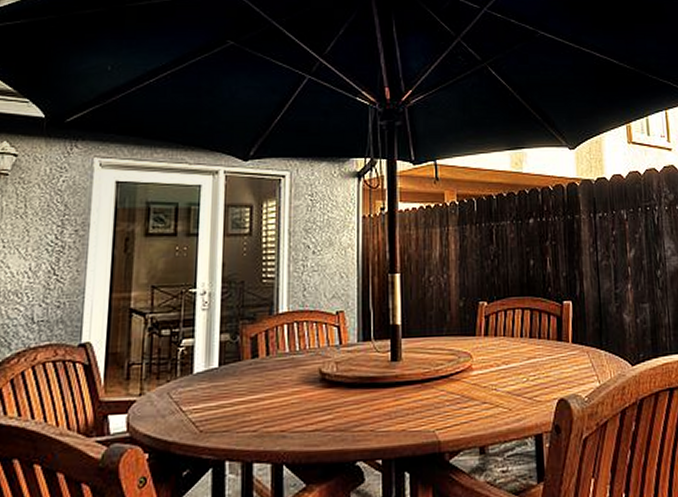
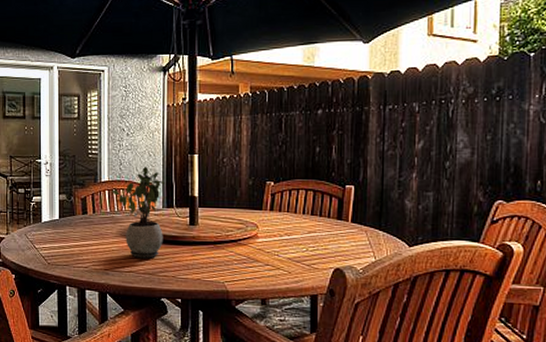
potted plant: none [292,292,360,411] -> present [112,167,165,259]

